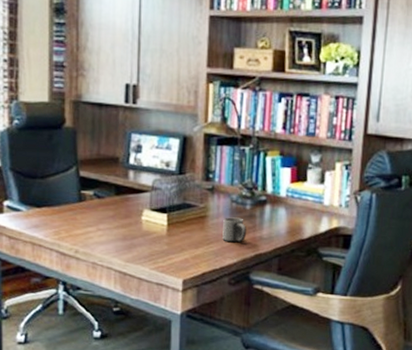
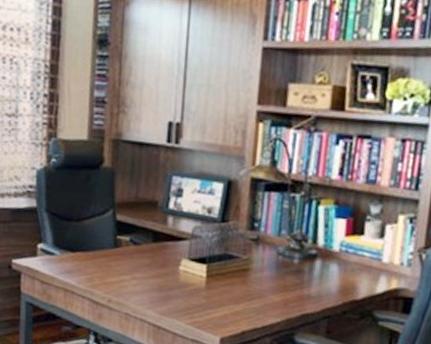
mug: present [222,217,247,243] -> none [266,271,294,300]

